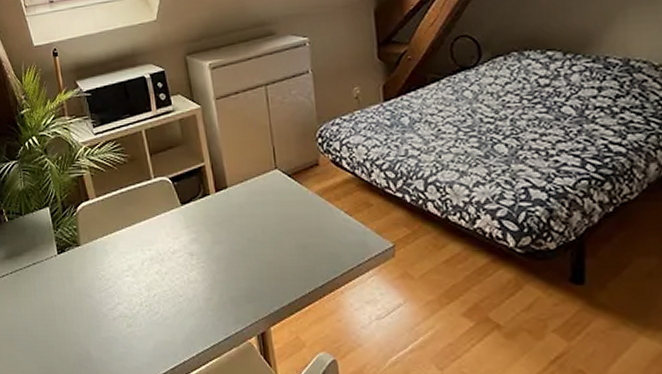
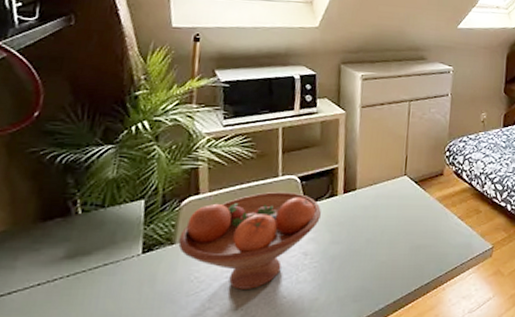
fruit bowl: none [82,194,198,287] -> present [178,192,321,290]

